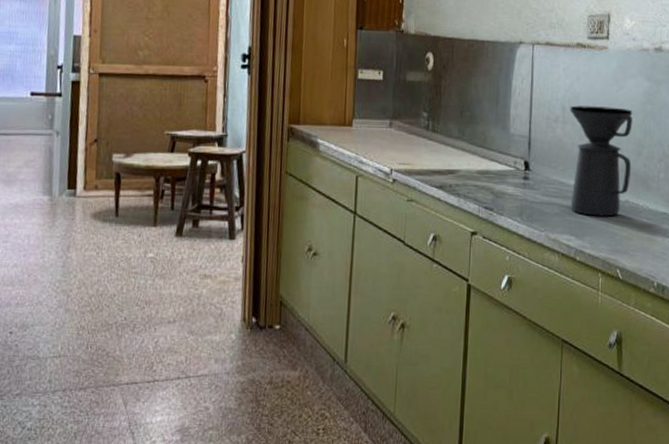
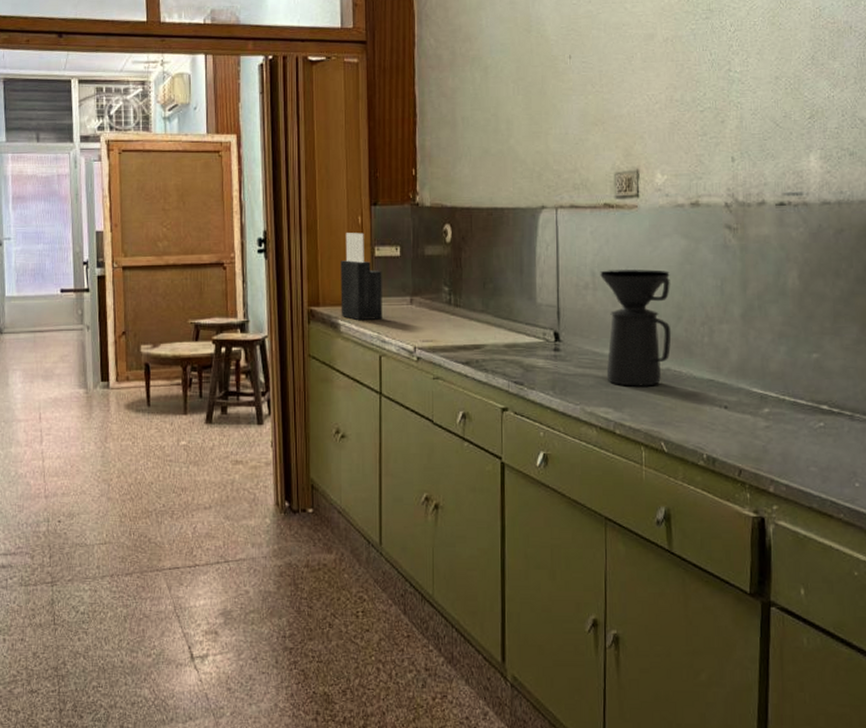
knife block: none [320,54,364,141] -> present [340,233,383,321]

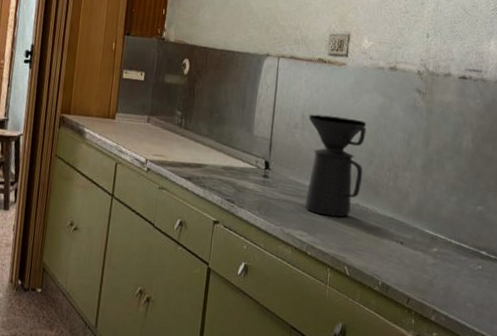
knife block: present [340,233,383,321] -> none [87,55,127,132]

